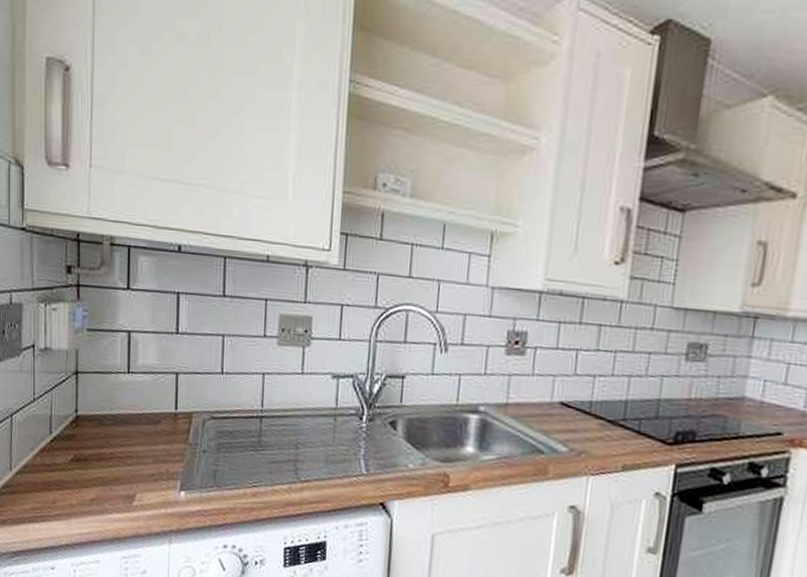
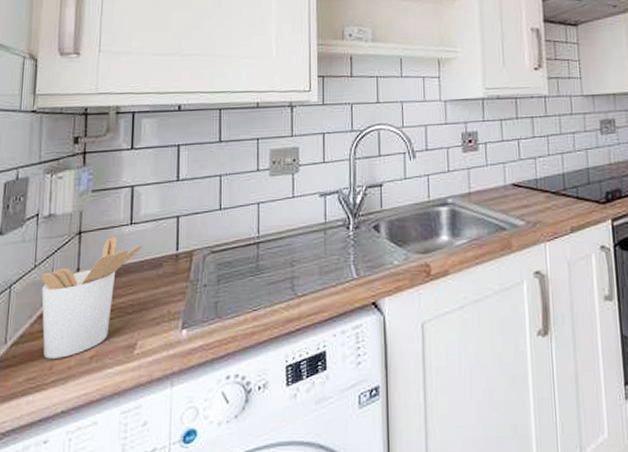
utensil holder: none [40,382,141,495] -> present [40,236,143,359]

